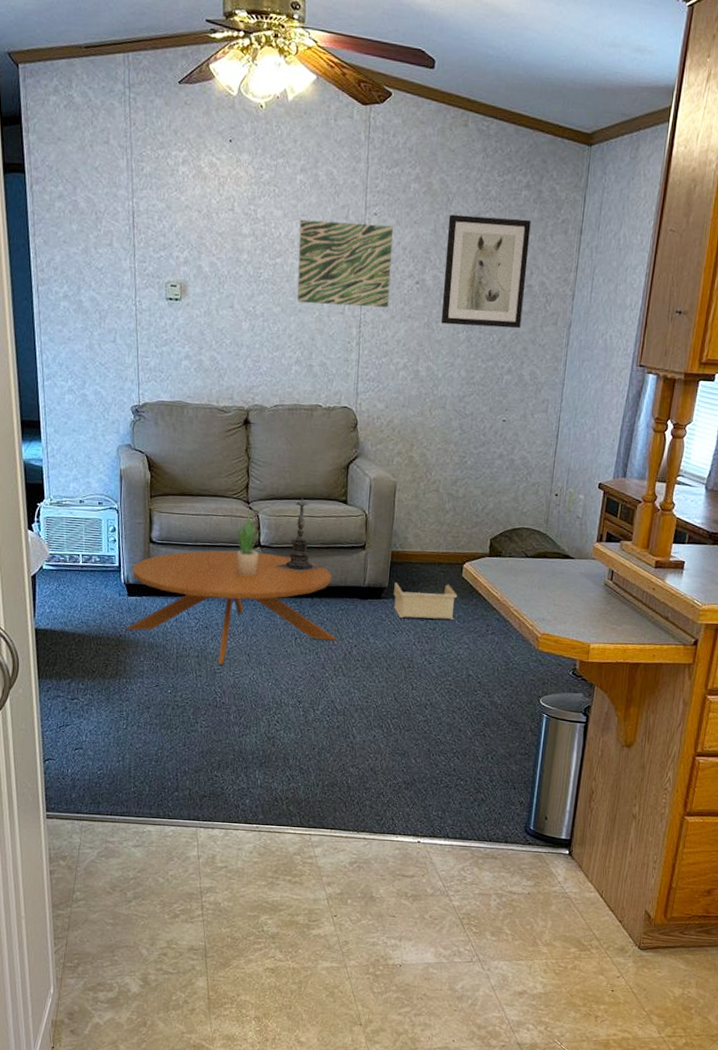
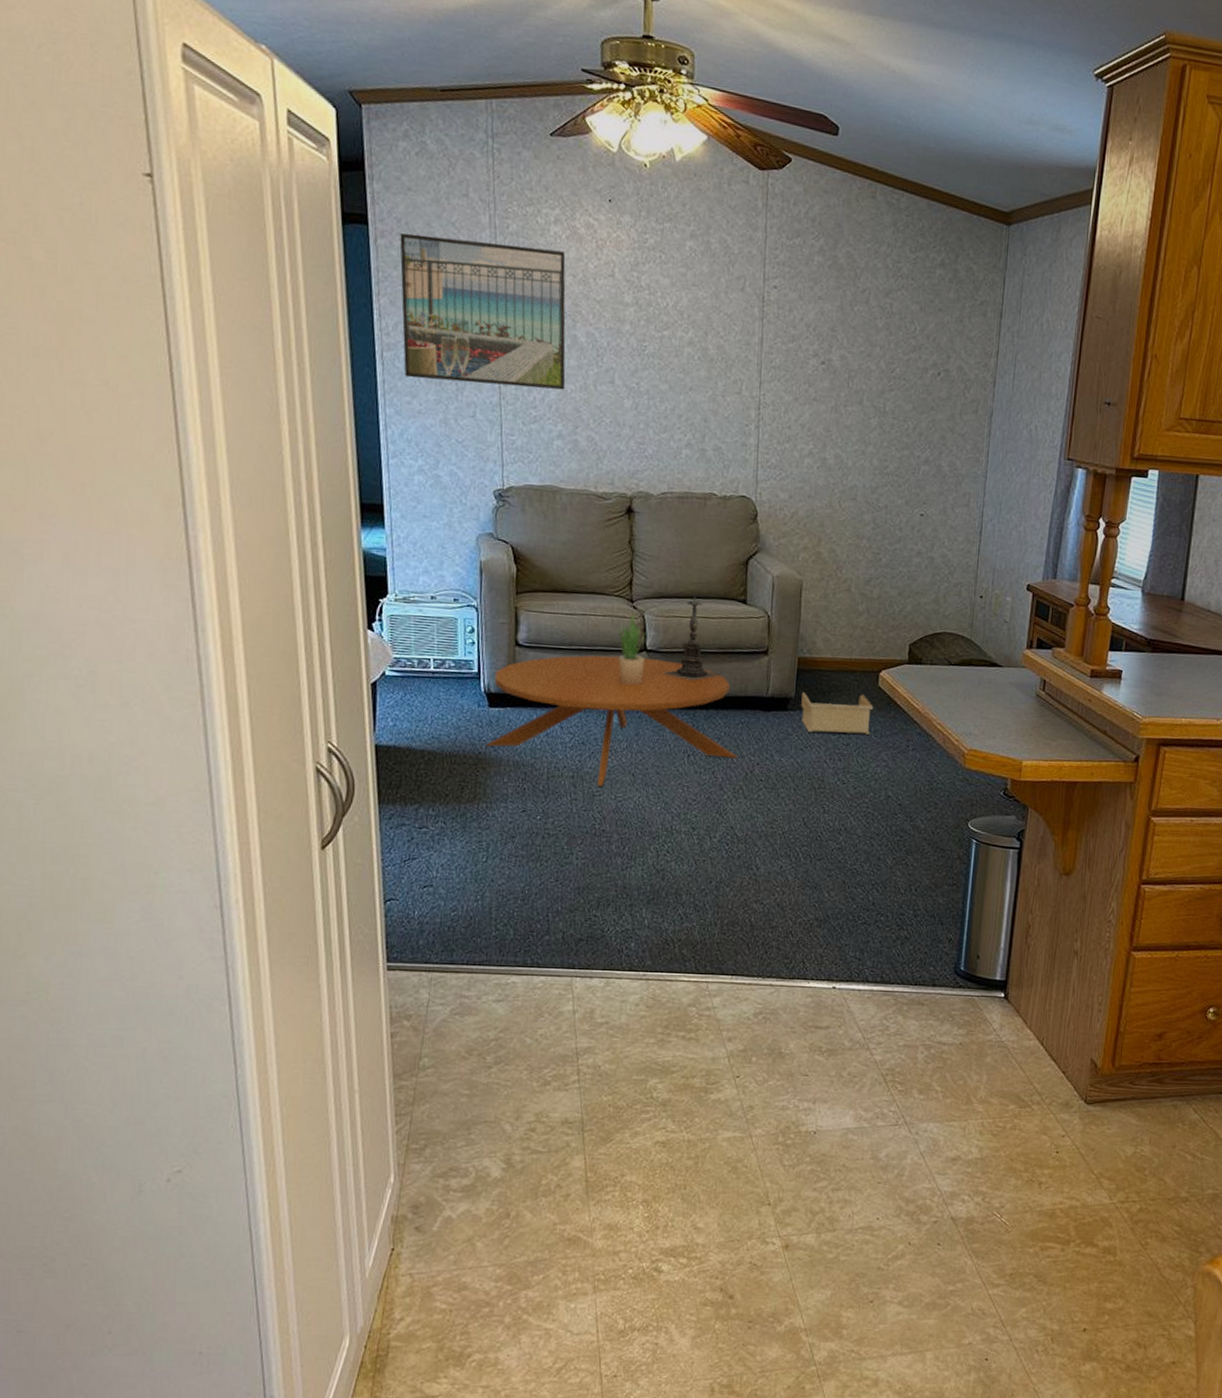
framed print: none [51,178,192,315] -> present [400,232,566,390]
wall art: present [297,219,393,308] -> none [687,289,795,389]
wall art: present [440,214,531,329] -> none [849,290,947,416]

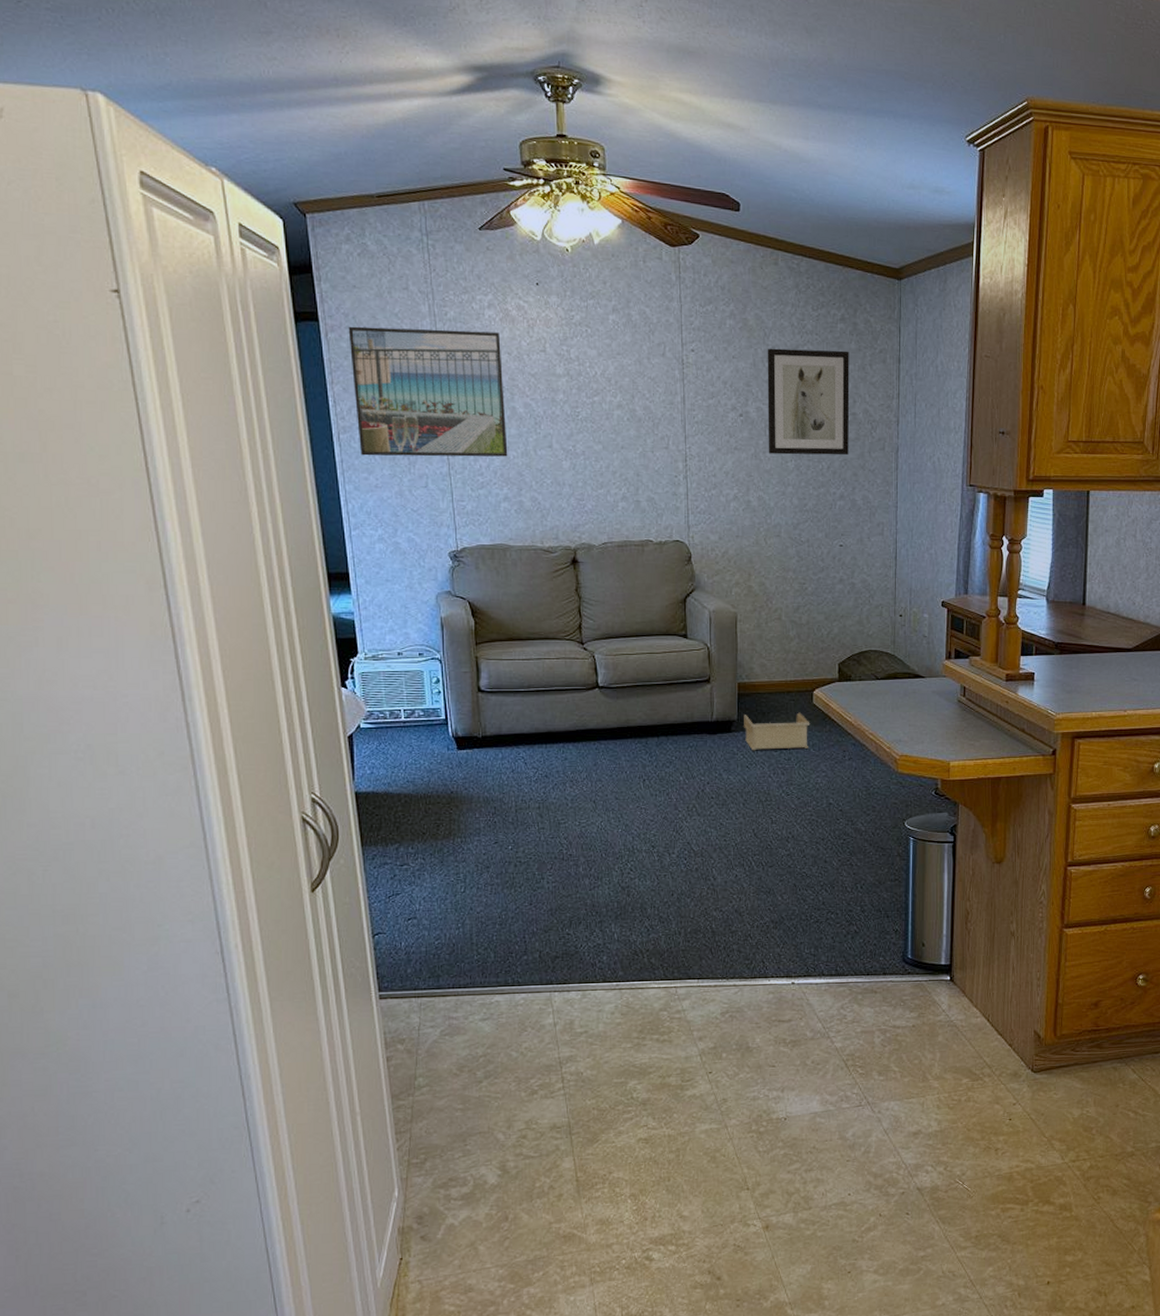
coffee table: present [486,655,738,786] -> none [457,695,689,815]
potted plant: present [617,612,646,685] -> none [571,653,598,720]
candle holder: present [663,597,721,681] -> none [615,635,668,712]
wall art: none [849,290,947,416] -> present [767,348,850,456]

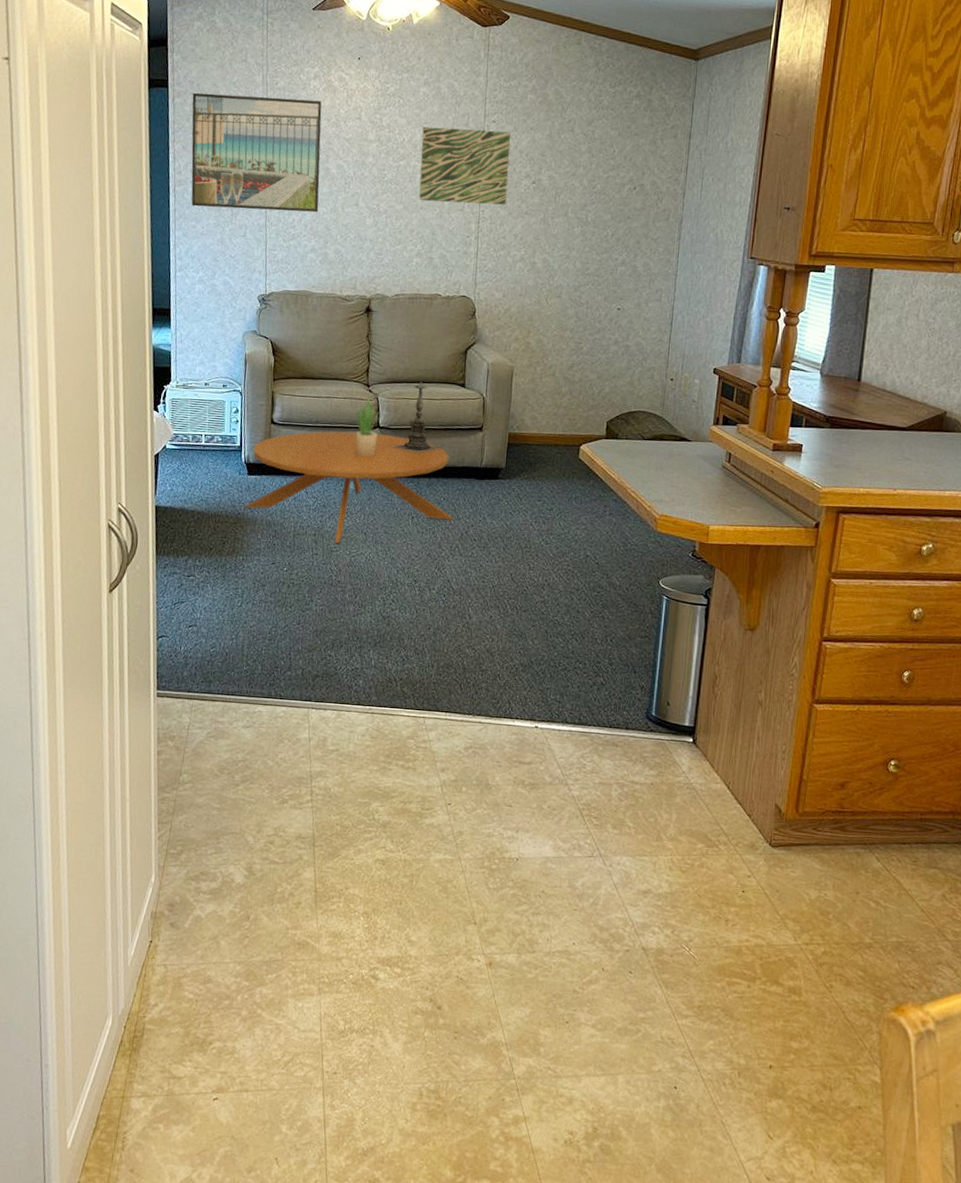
coffee table: none [457,695,689,815] -> present [244,431,455,543]
potted plant: none [571,653,598,720] -> present [354,395,379,457]
wall art: none [615,358,714,441] -> present [419,126,511,205]
candle holder: none [615,635,668,712] -> present [393,382,442,454]
storage bin: present [744,712,810,751] -> none [511,463,575,501]
wall art: present [767,348,850,456] -> none [556,121,642,224]

